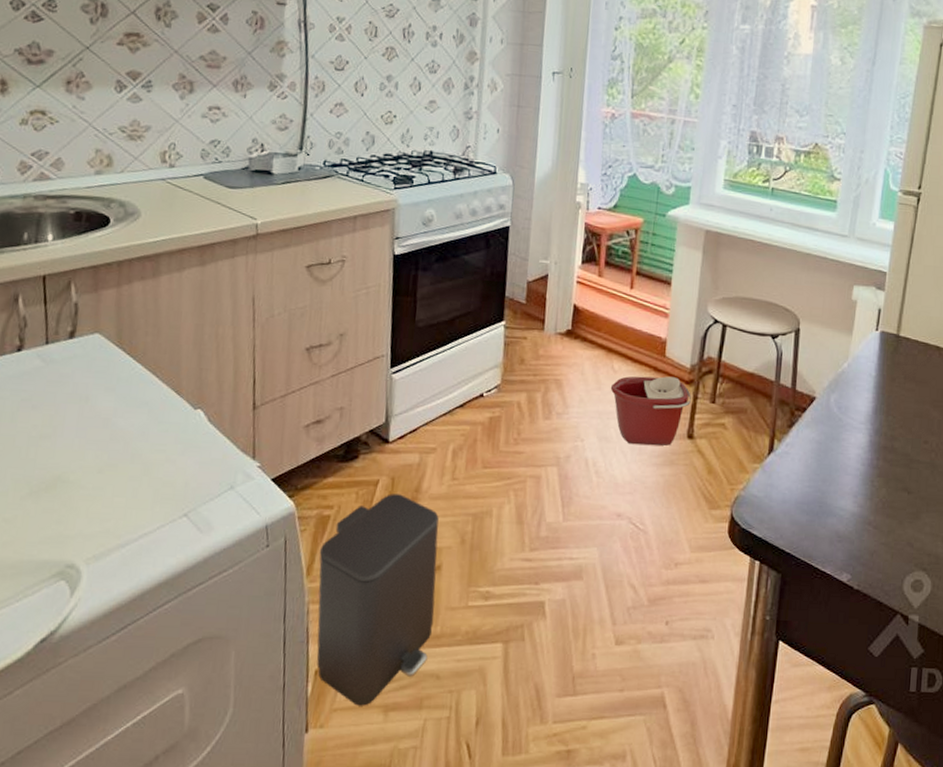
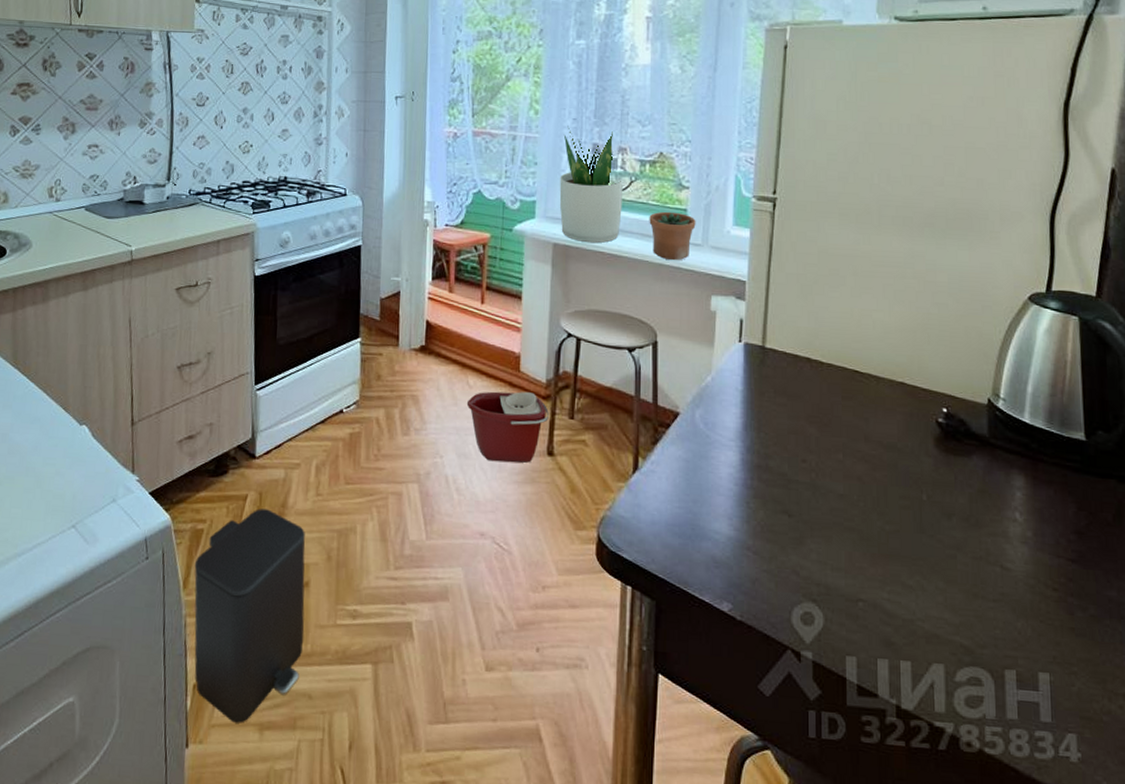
planter: none [714,112,777,232] -> present [559,126,622,244]
planter: none [800,202,845,251] -> present [649,211,696,261]

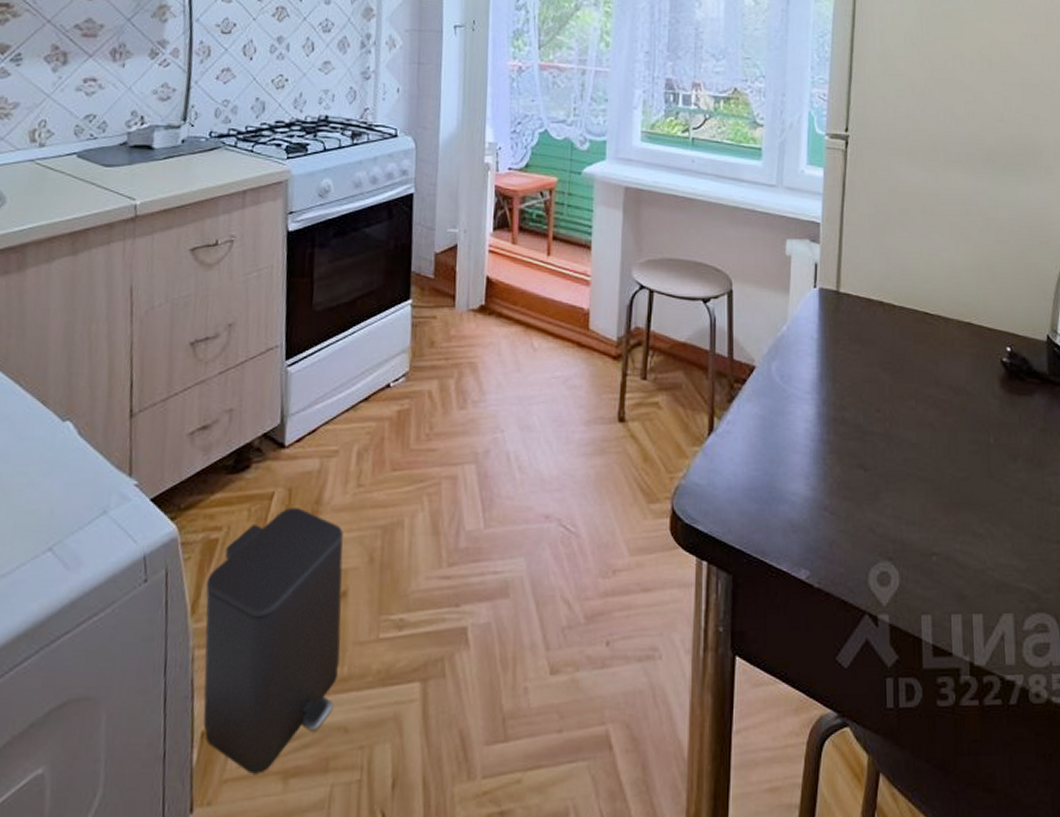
bucket: present [466,391,549,463] -> none [530,352,620,433]
planter: present [559,126,622,244] -> none [631,59,696,186]
planter: present [649,211,696,261] -> none [723,151,770,203]

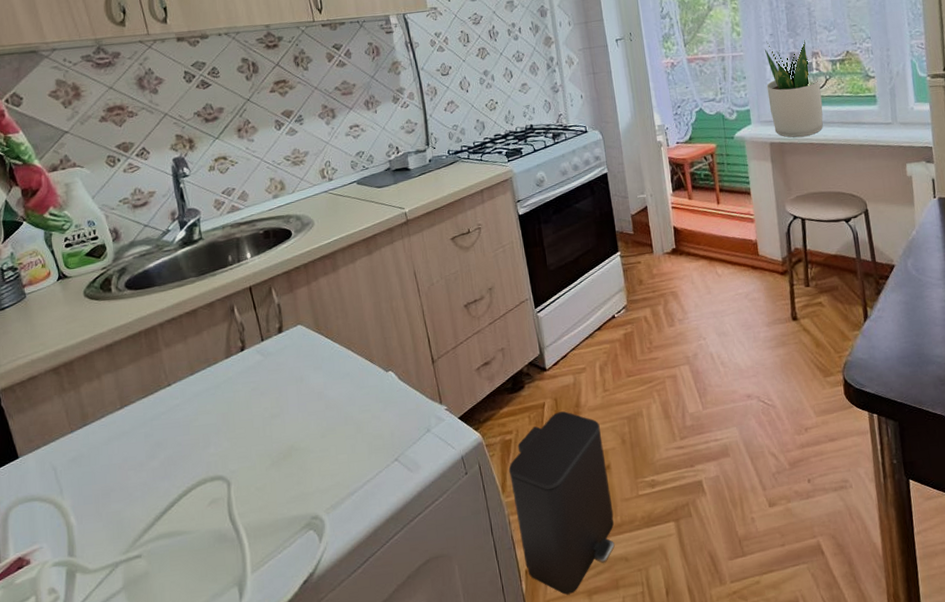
planter: none [631,59,696,186] -> present [764,40,823,138]

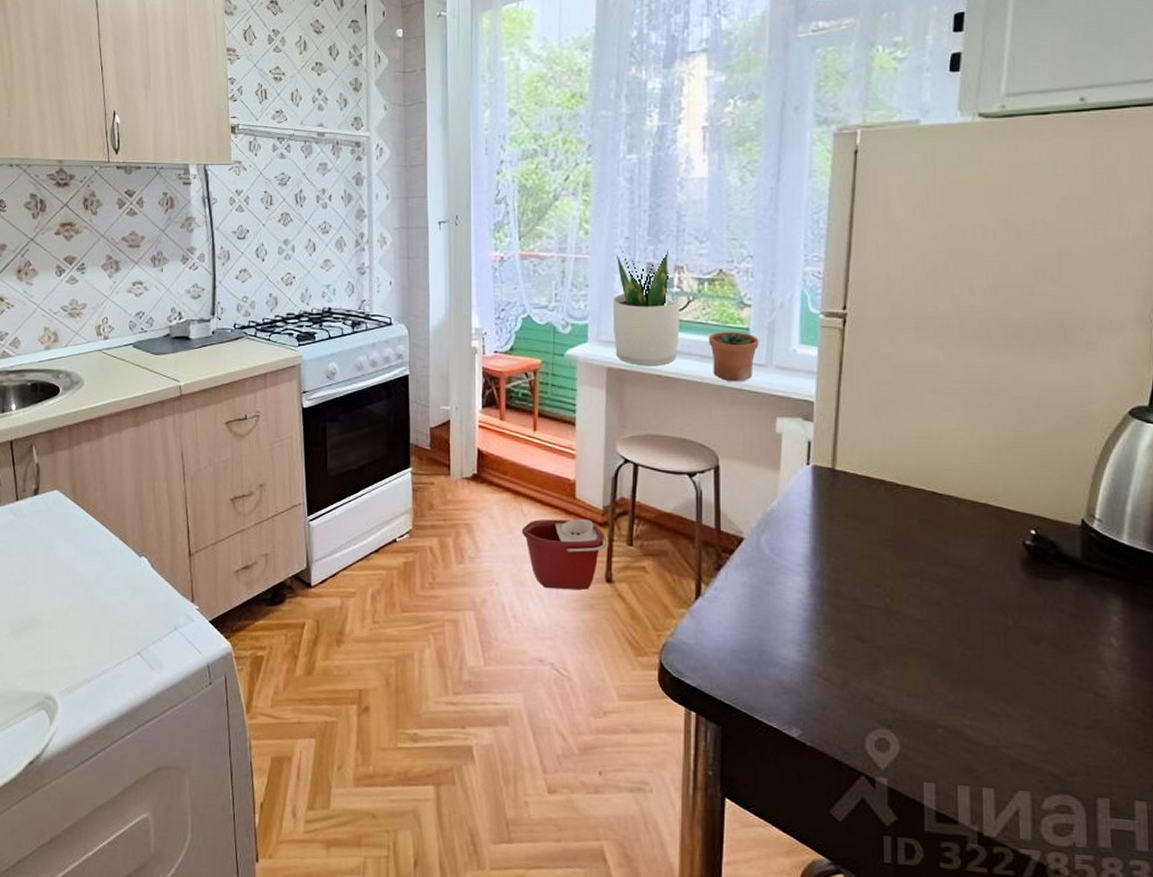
pedal bin: present [508,411,615,595] -> none [256,636,366,840]
bucket: none [718,271,789,335] -> present [521,519,606,590]
planter: none [845,99,885,141] -> present [708,331,759,383]

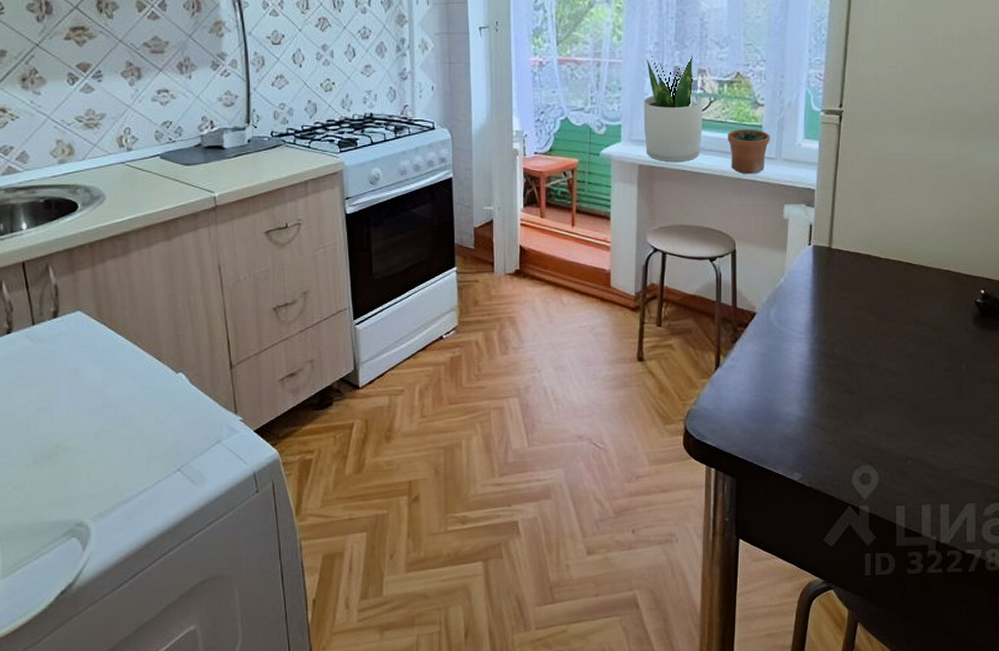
bucket: present [521,519,606,590] -> none [561,305,638,371]

